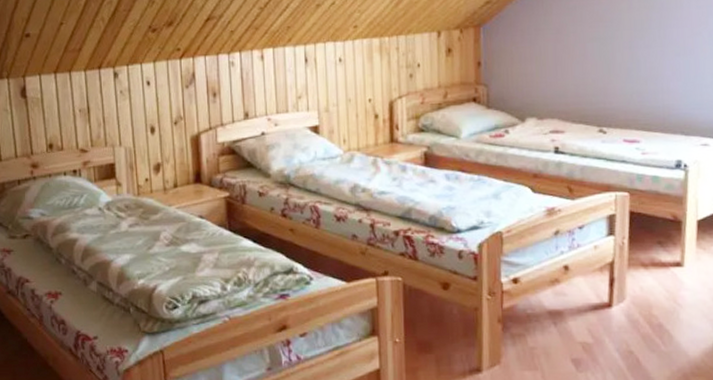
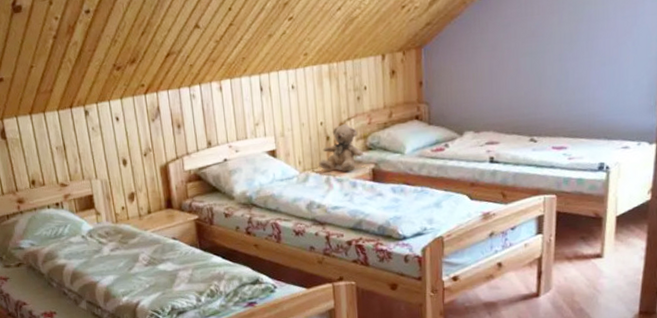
teddy bear: none [365,102,415,154] -> present [319,124,363,172]

